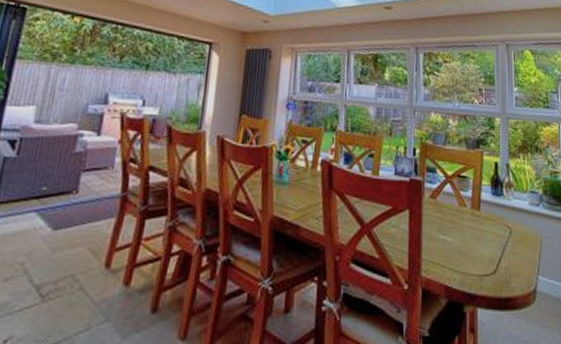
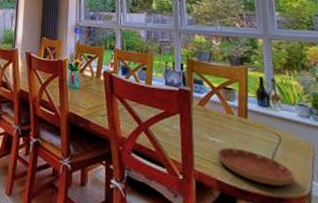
saucer: none [446,245,522,286] -> present [217,147,295,187]

